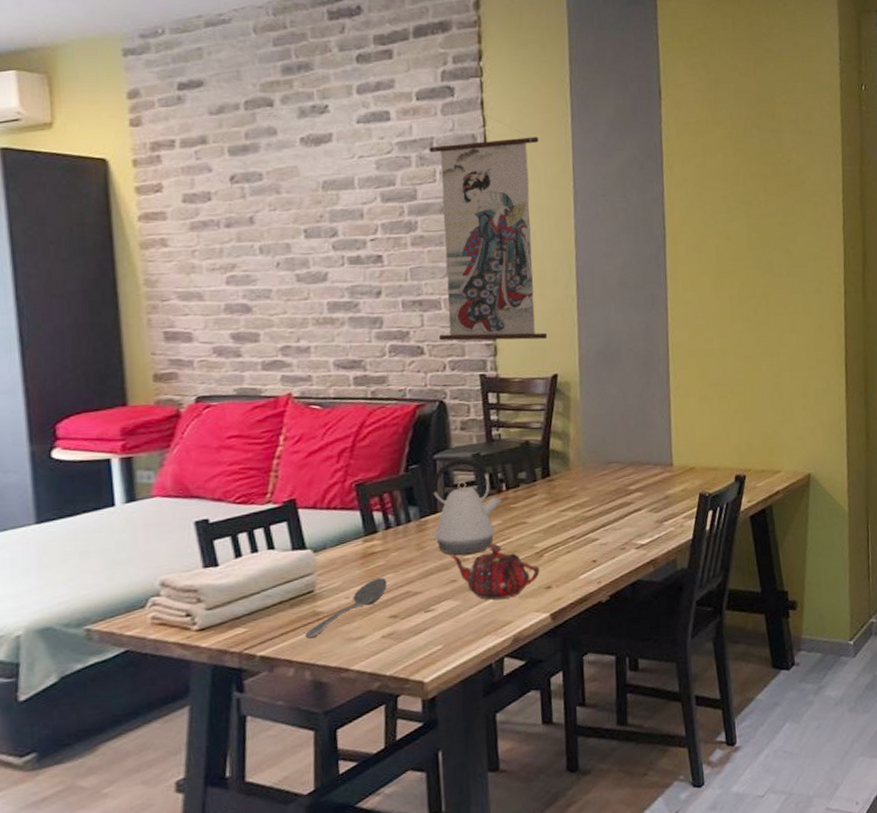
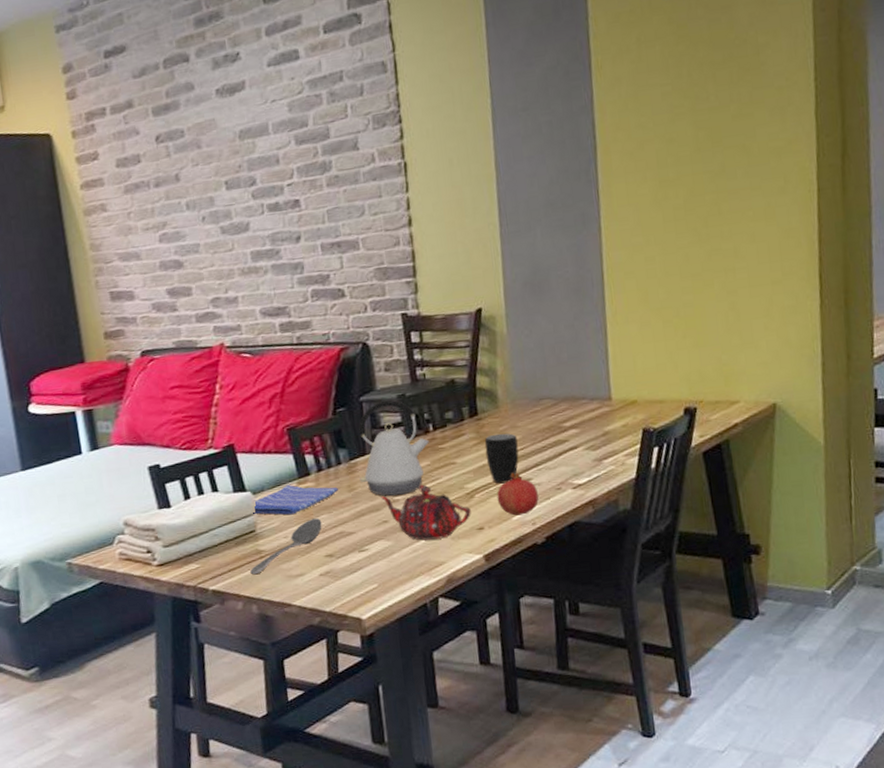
dish towel: none [312,542,406,575] -> present [253,485,338,515]
wall scroll: present [429,113,548,341] -> none [339,37,470,282]
mug: none [555,494,588,544] -> present [484,433,519,484]
fruit: none [565,532,604,575] -> present [496,472,539,516]

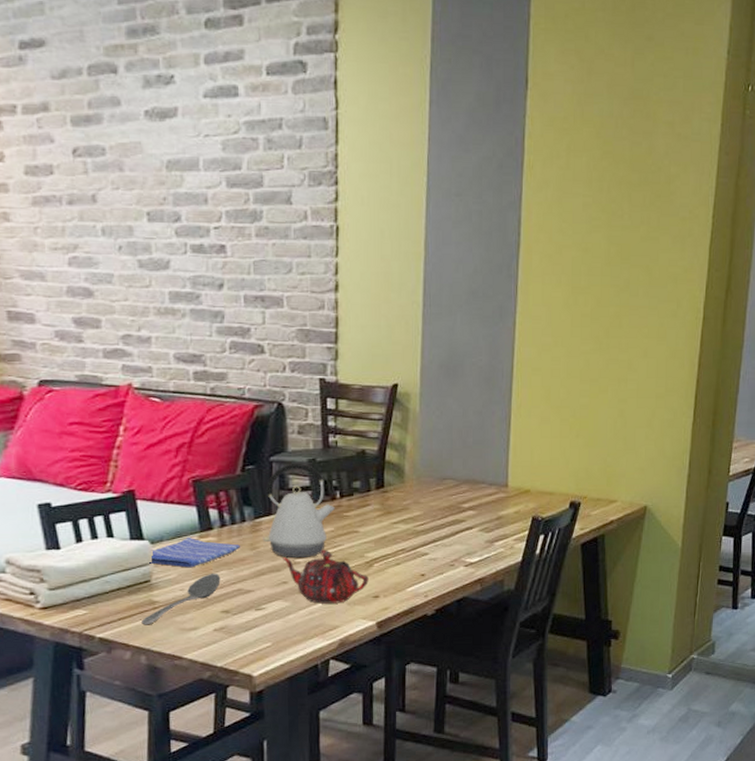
mug: present [484,433,519,484] -> none [388,507,419,556]
fruit: present [496,472,539,516] -> none [394,546,432,587]

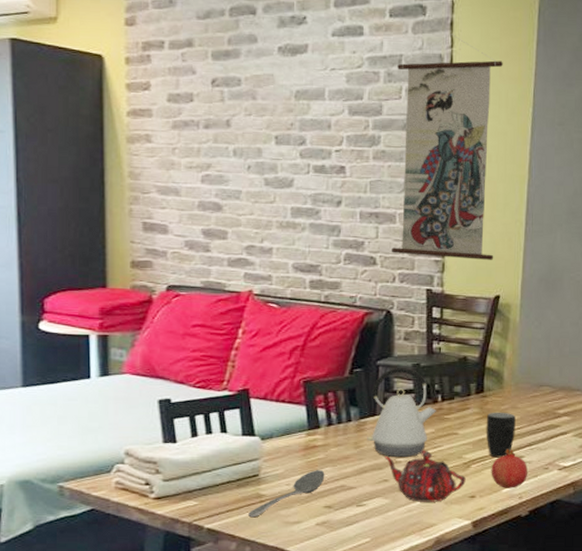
dish towel: present [149,538,240,568] -> none [259,435,345,464]
wall scroll: none [278,94,393,346] -> present [391,34,503,260]
mug: none [388,507,419,556] -> present [486,412,516,458]
fruit: none [394,546,432,587] -> present [491,448,527,489]

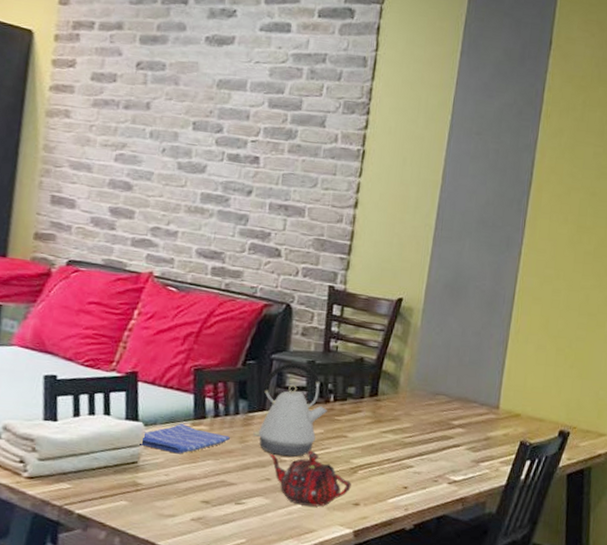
stirrer: present [248,469,325,518] -> none [122,461,206,507]
dish towel: none [259,435,345,464] -> present [140,423,230,454]
wall scroll: present [391,34,503,260] -> none [297,38,426,262]
mug: present [486,412,516,458] -> none [376,417,408,466]
fruit: present [491,448,527,489] -> none [377,456,416,499]

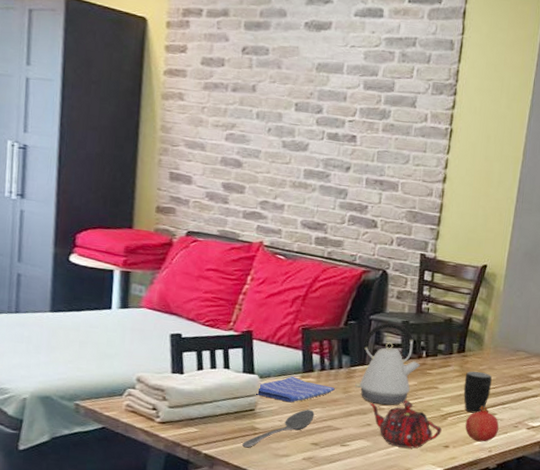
stirrer: none [122,461,206,507] -> present [242,409,315,448]
mug: none [376,417,408,466] -> present [463,371,492,413]
fruit: none [377,456,416,499] -> present [465,405,499,442]

